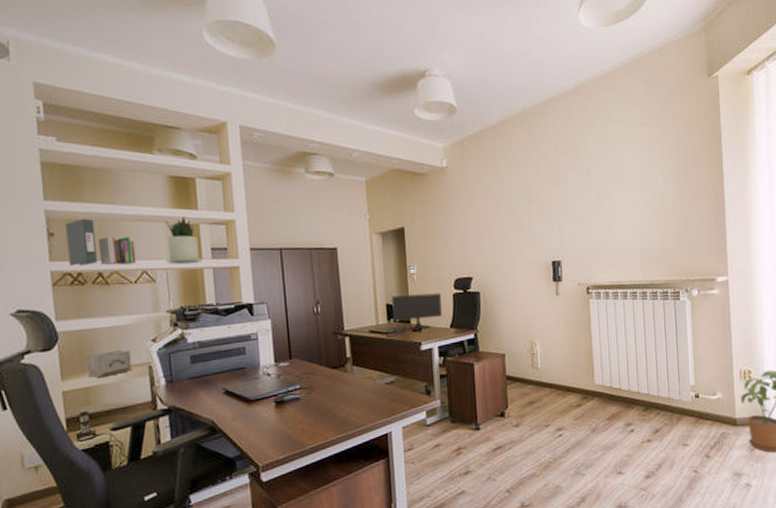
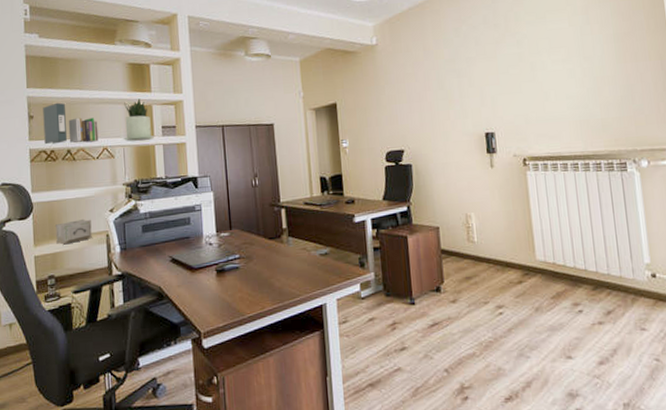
computer monitor: present [392,293,442,330] -> none [325,165,374,203]

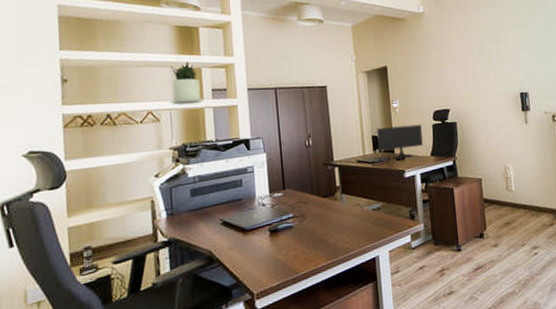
binder: present [43,102,68,145] -> none [78,65,107,110]
decorative box: present [55,219,92,245] -> none [93,185,135,214]
books: present [68,117,99,143] -> none [108,81,143,107]
computer monitor: none [325,165,374,203] -> present [377,124,423,159]

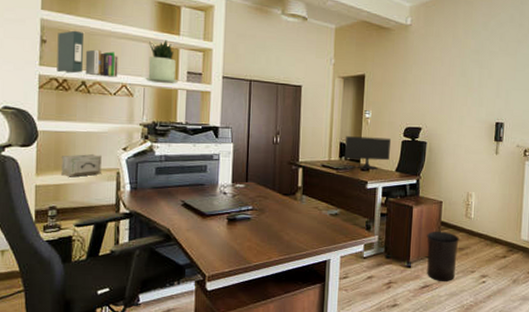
binder: none [78,65,107,110] -> present [57,30,84,74]
decorative box: none [93,185,135,214] -> present [61,154,102,177]
books: none [108,81,143,107] -> present [85,49,118,77]
waste bin: none [471,208,506,260] -> present [427,231,459,281]

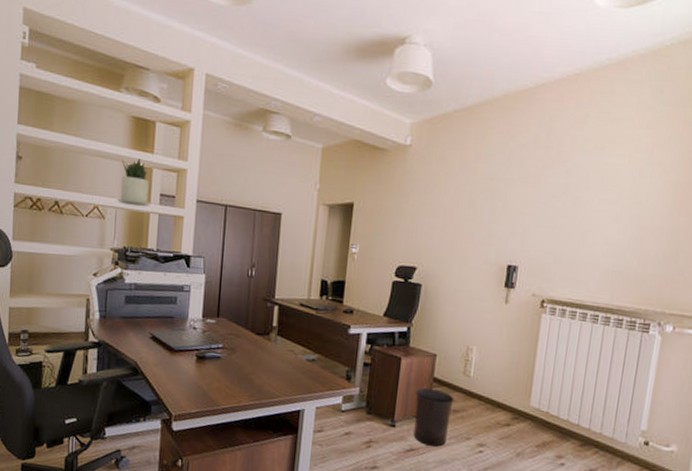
binder: present [57,30,84,74] -> none [31,146,58,192]
decorative box: present [61,154,102,177] -> none [33,277,73,301]
books: present [85,49,118,77] -> none [58,167,91,198]
computer monitor: present [344,136,392,170] -> none [325,272,381,313]

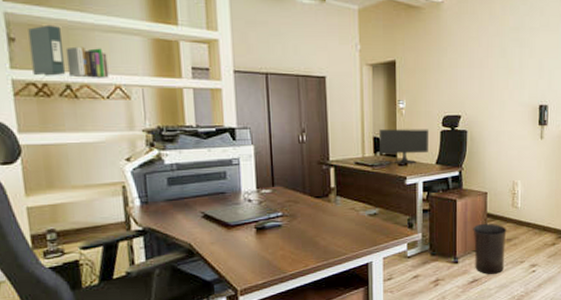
binder: none [31,146,58,192] -> present [28,24,66,76]
books: none [58,167,91,198] -> present [65,46,109,78]
planter: present [117,158,150,206] -> none [142,31,182,81]
computer monitor: none [325,272,381,313] -> present [378,129,430,164]

